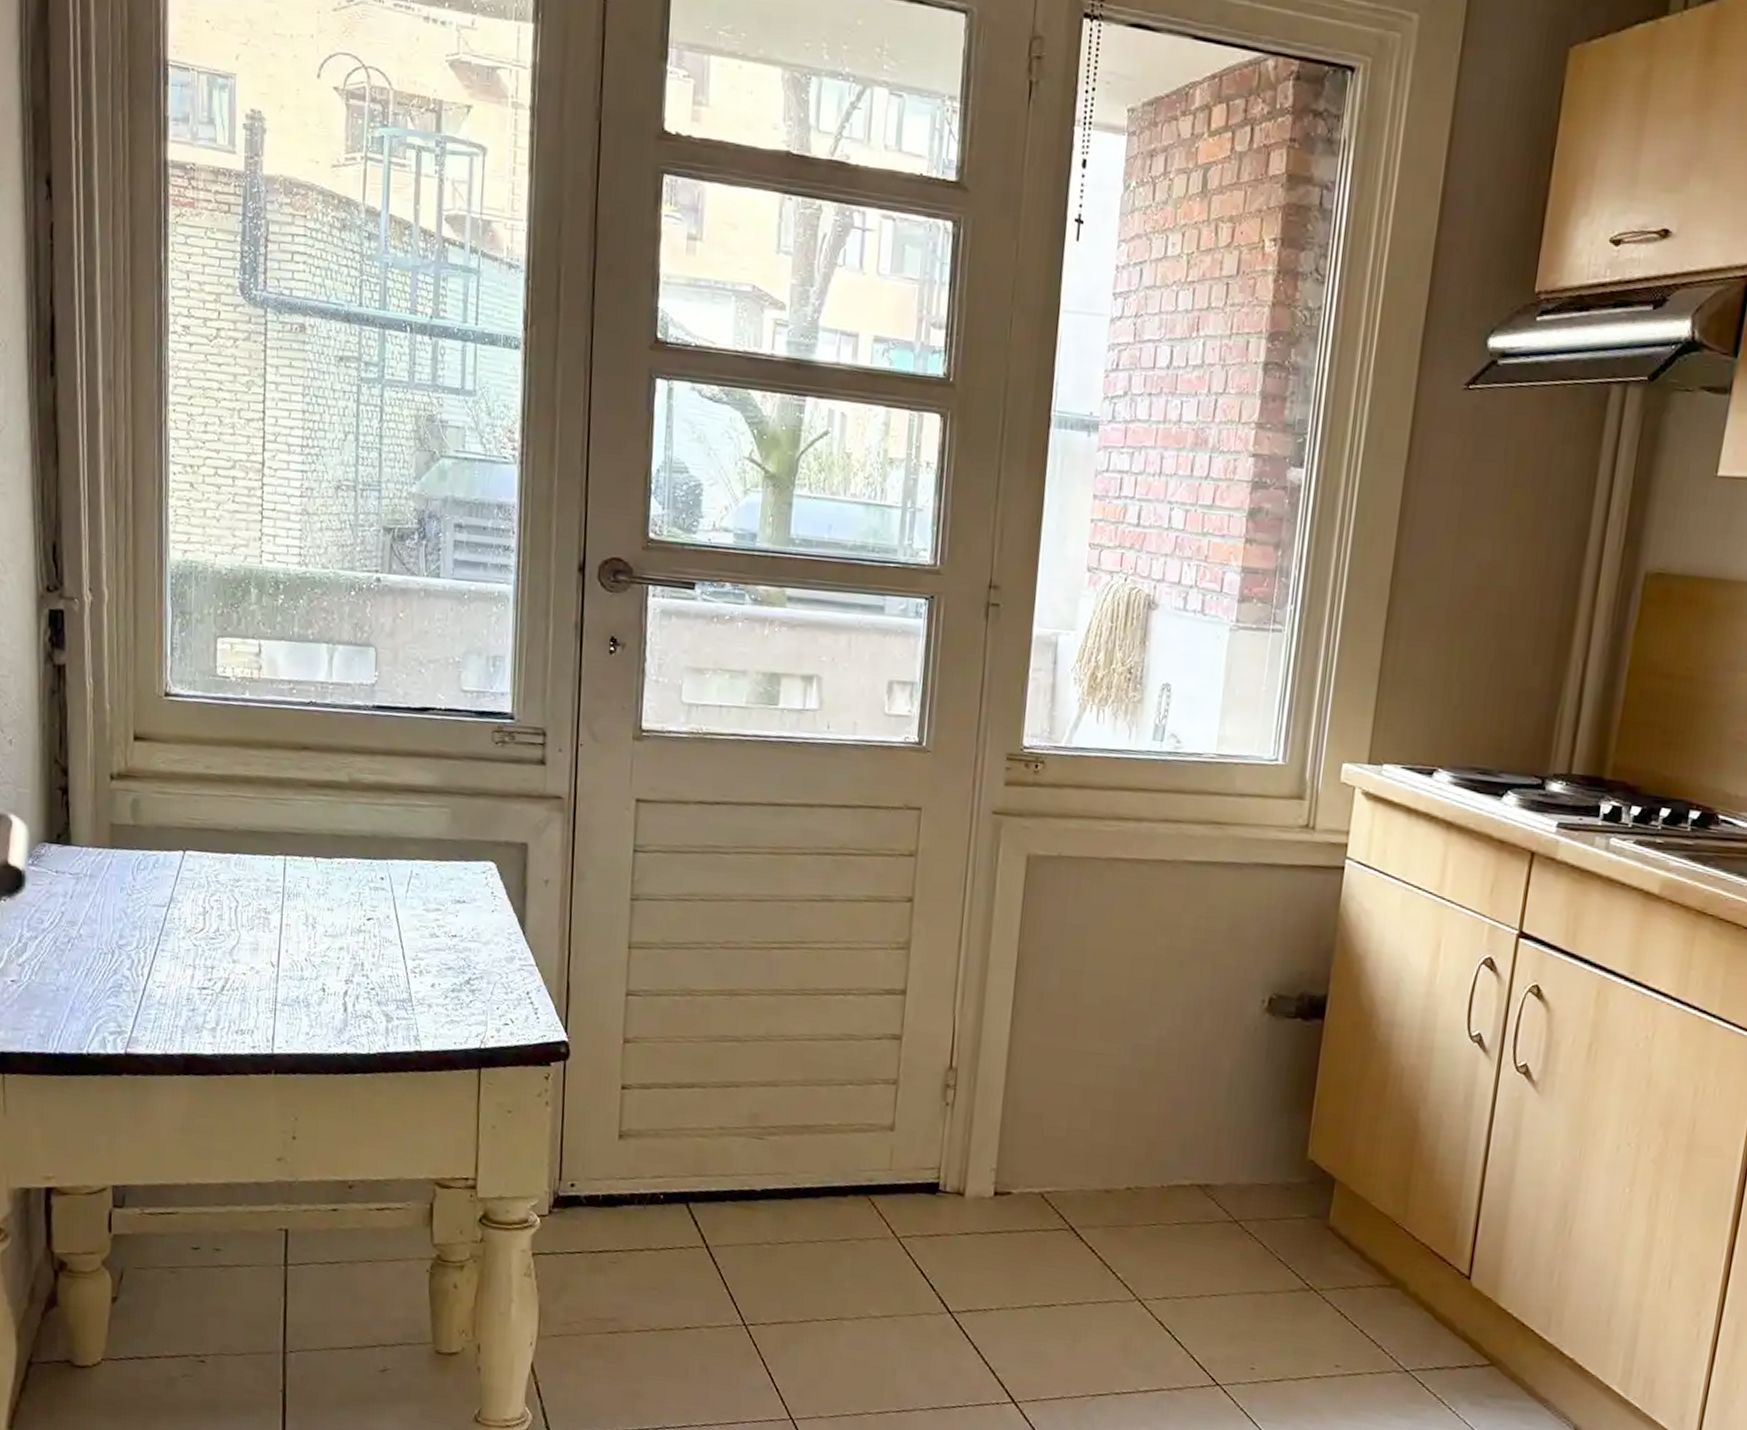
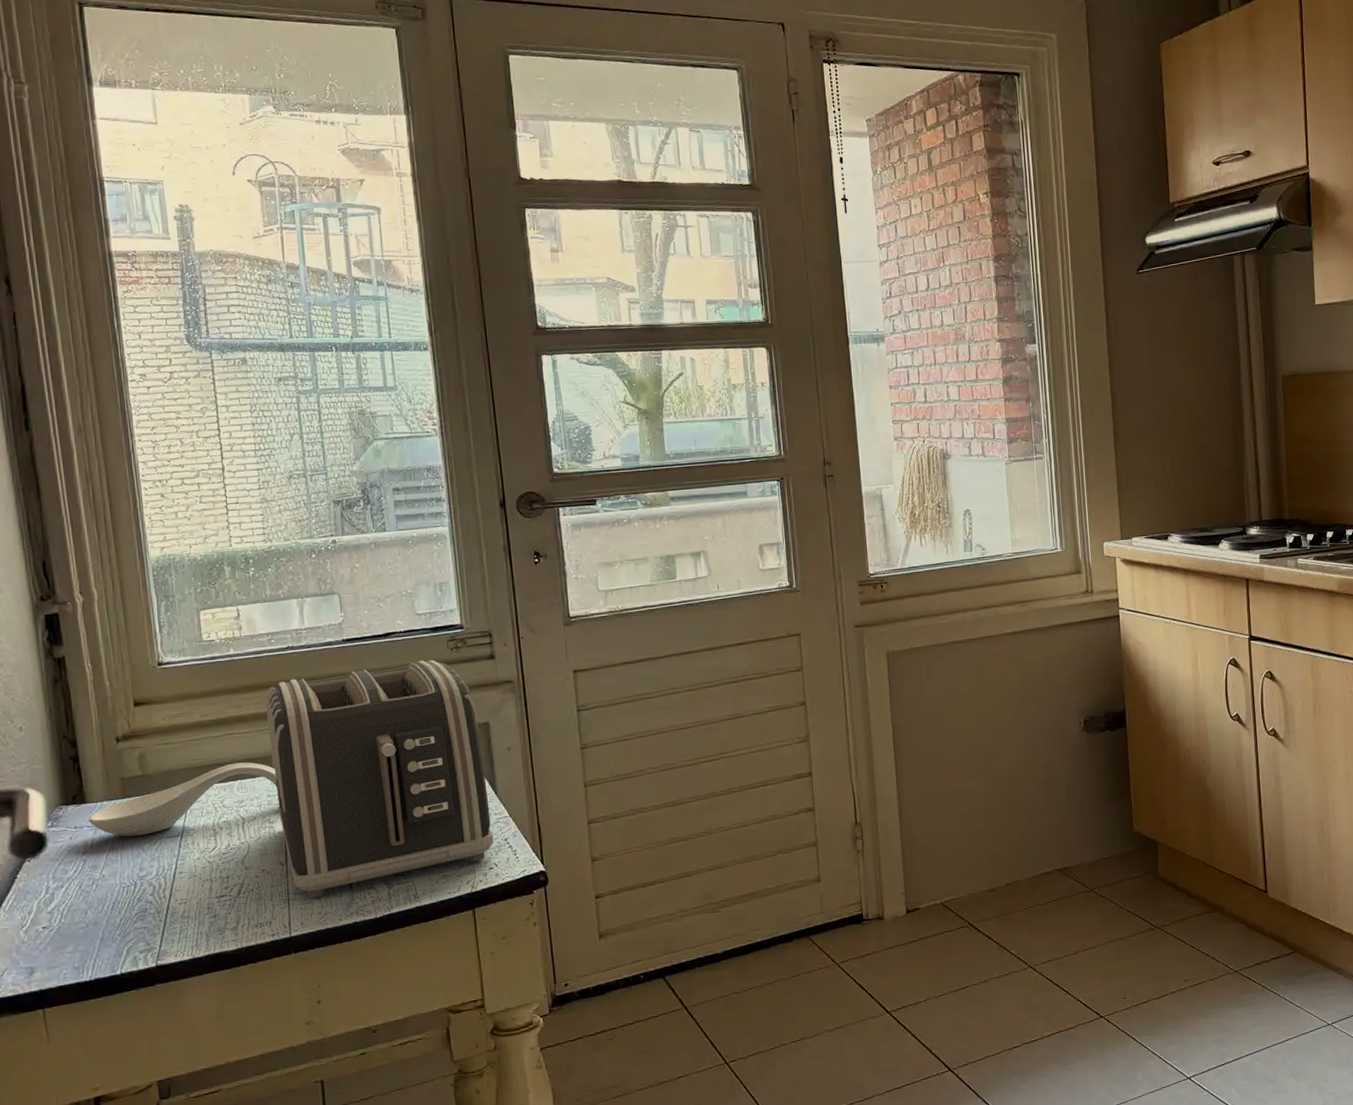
spoon rest: none [72,832,280,897] -> present [89,762,278,837]
toaster: none [276,742,515,1014] -> present [265,659,494,898]

